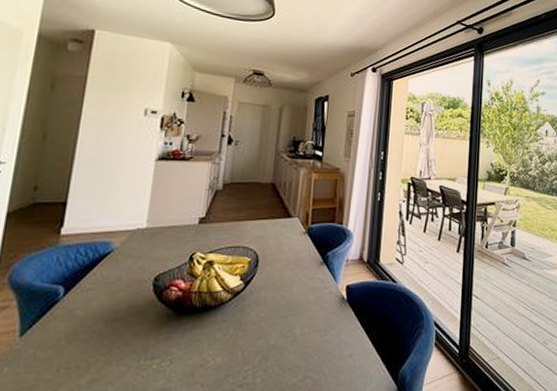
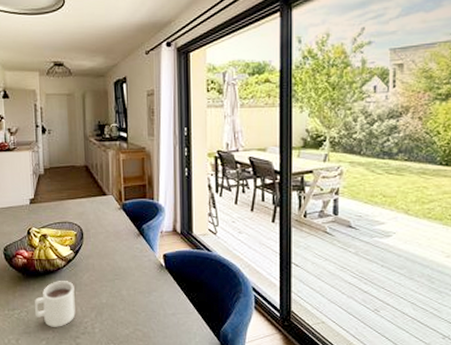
mug: none [181,318,238,380] -> present [34,281,76,327]

